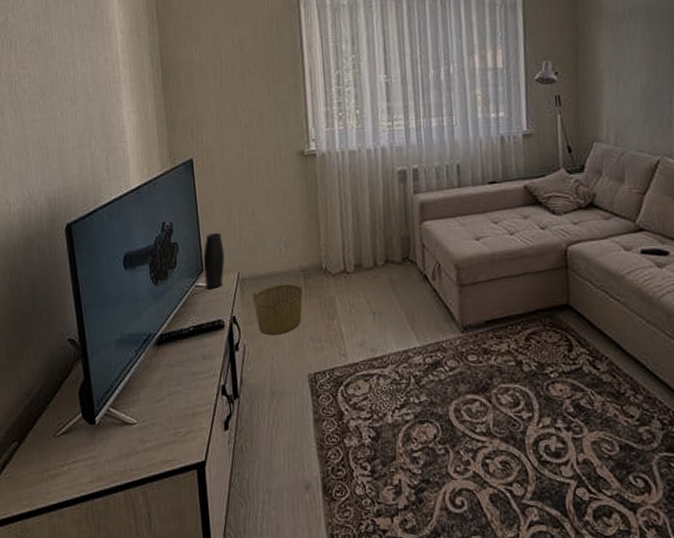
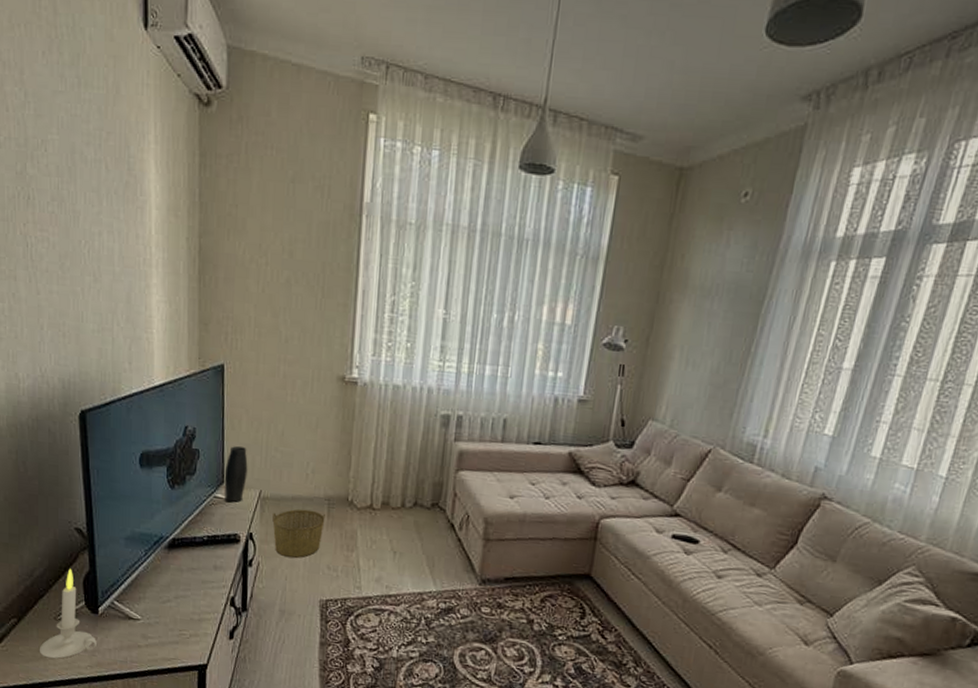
candle: none [41,381,97,479] -> present [40,568,98,659]

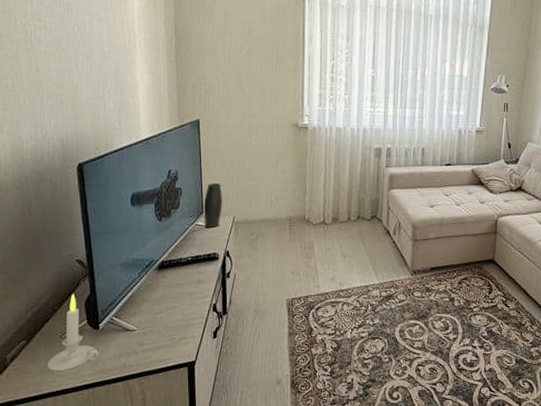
basket: present [272,509,325,558] -> none [245,229,288,268]

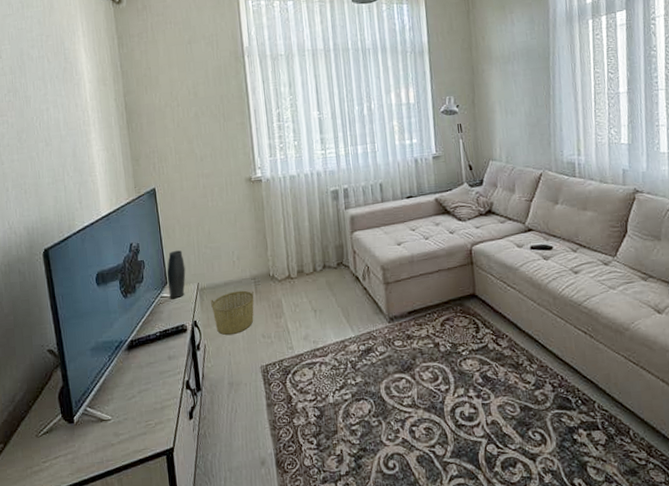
candle: present [48,294,100,371] -> none [25,387,76,475]
basket: none [245,229,288,268] -> present [211,290,254,336]

